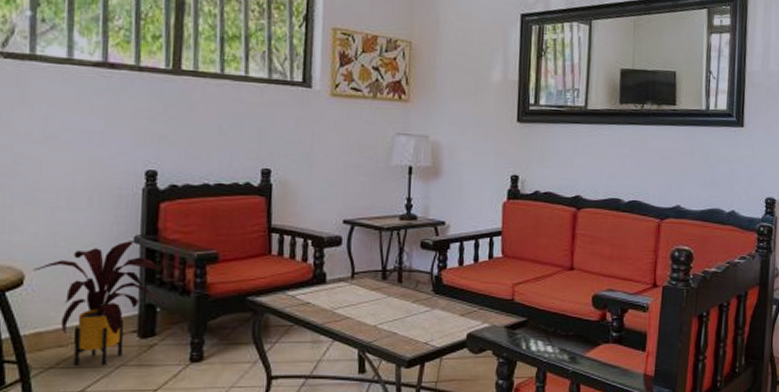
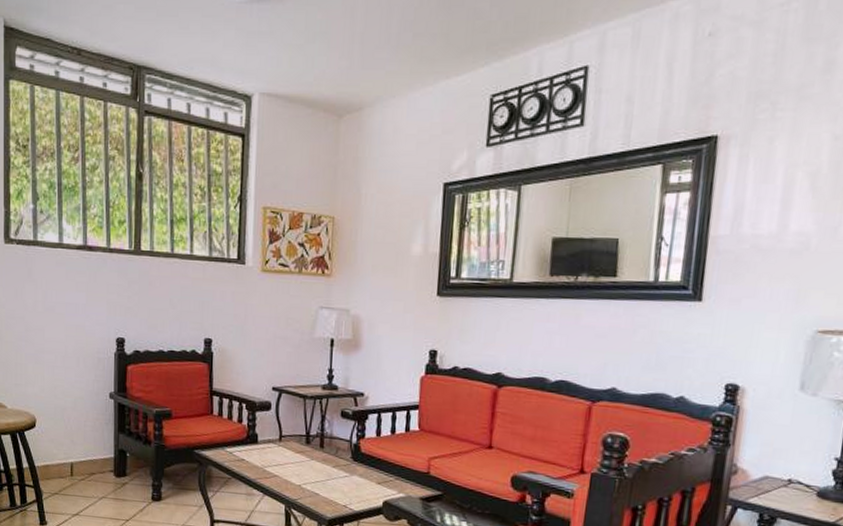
house plant: present [33,241,163,367] -> none [42,396,131,497]

